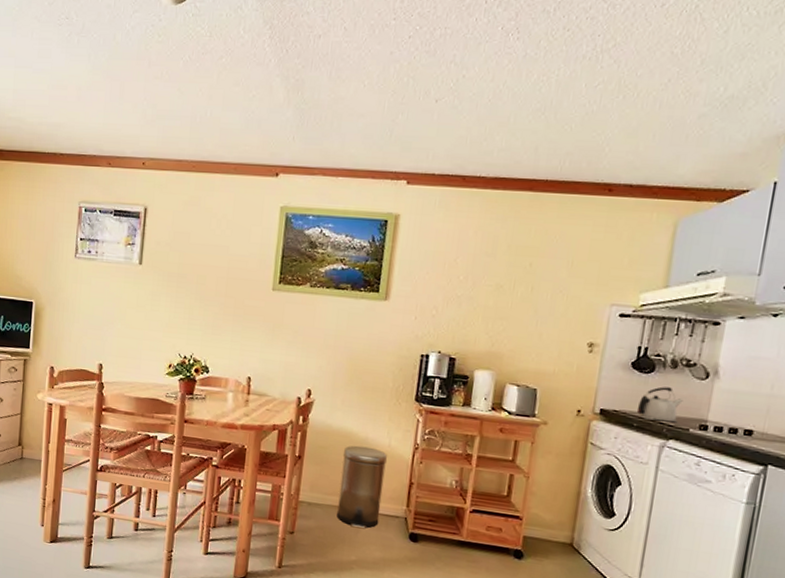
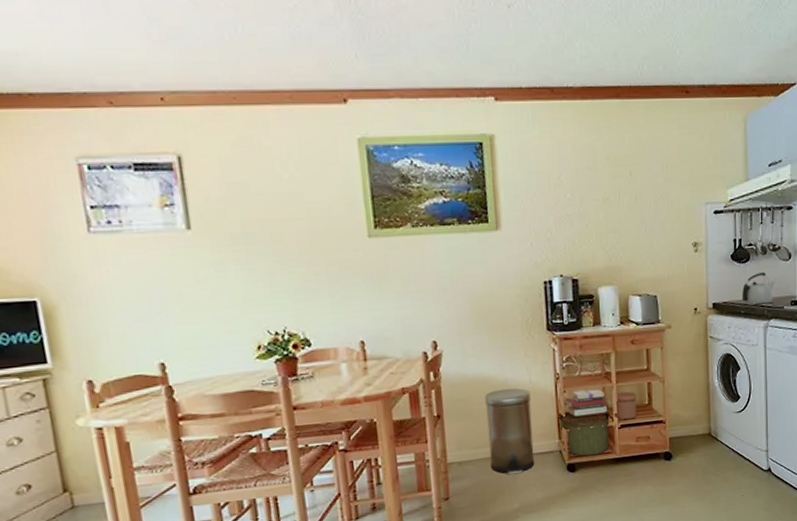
basket: none [409,482,463,533] -> present [558,412,610,457]
books: none [419,464,462,495] -> present [565,389,608,417]
jar: none [468,476,495,507] -> present [615,391,637,420]

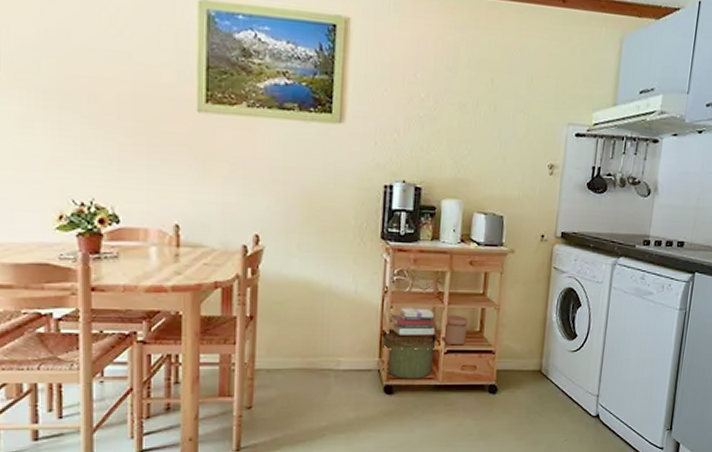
pedal bin: present [485,388,535,475] -> none [302,296,354,390]
kettle: present [741,272,775,305] -> none [592,206,630,240]

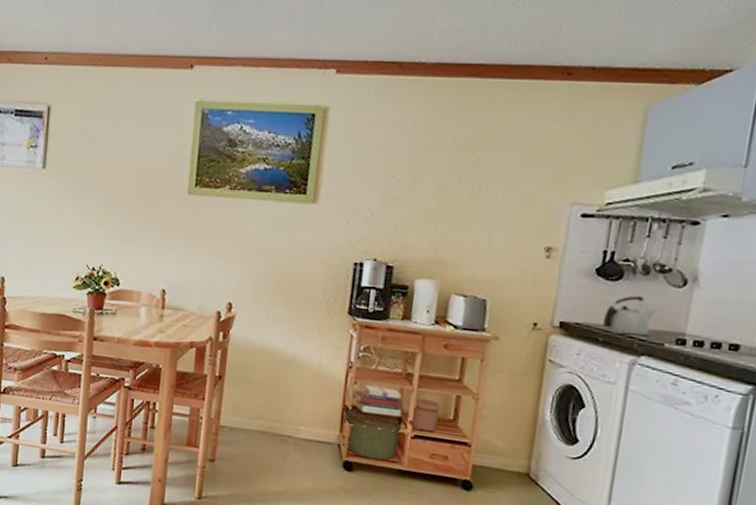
kettle: none [592,206,630,240] -> present [602,296,657,337]

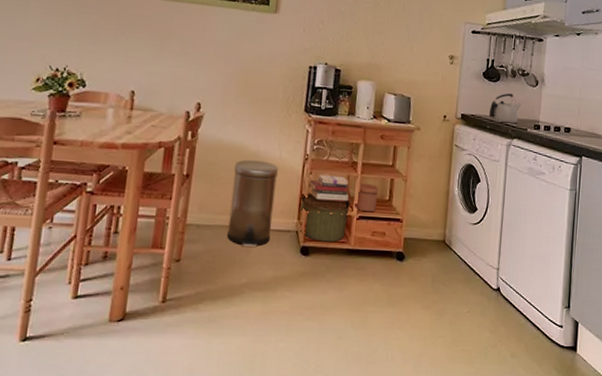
pedal bin: none [262,364,317,457] -> present [227,159,278,248]

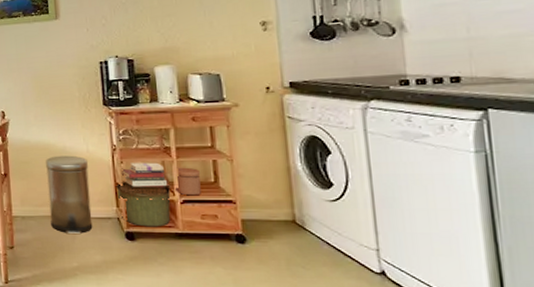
kettle: present [488,93,521,124] -> none [327,49,375,85]

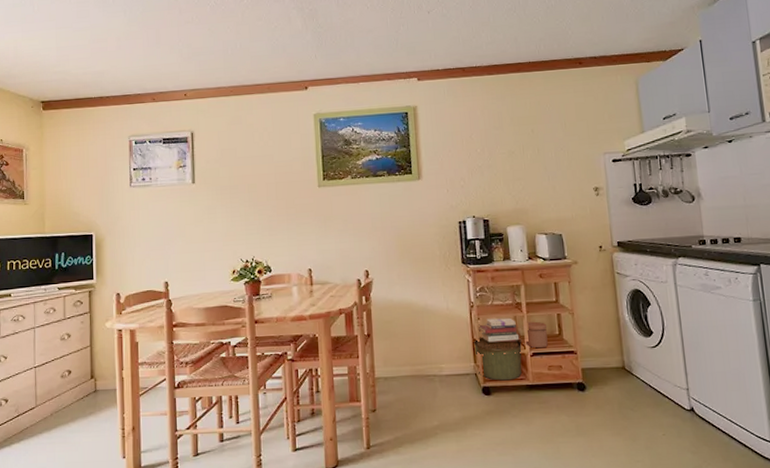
pedal bin: present [46,155,93,235] -> none [408,313,452,393]

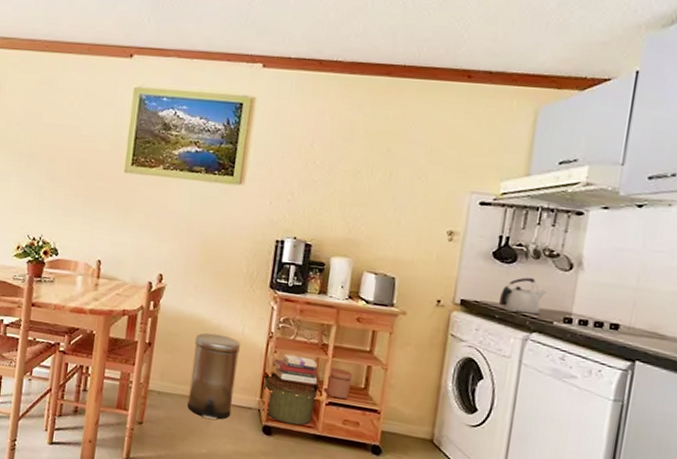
pedal bin: none [408,313,452,393] -> present [187,333,240,421]
kettle: none [646,213,680,244] -> present [498,277,546,315]

